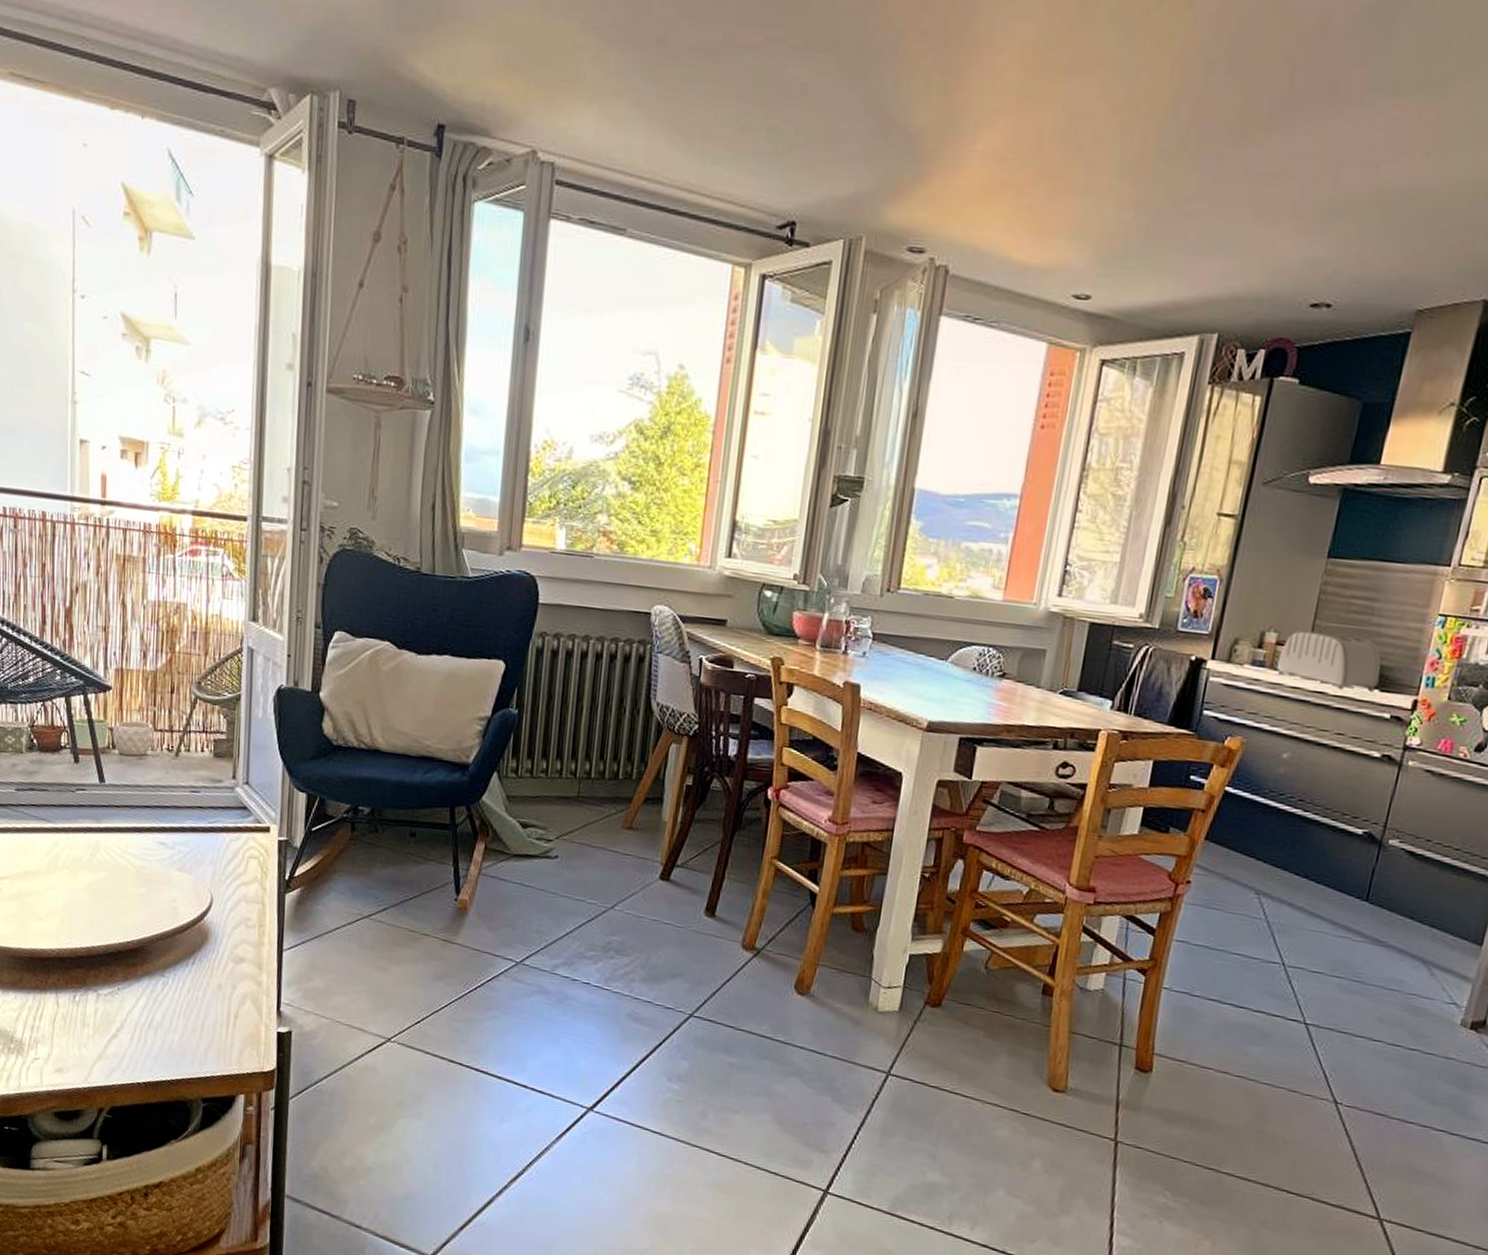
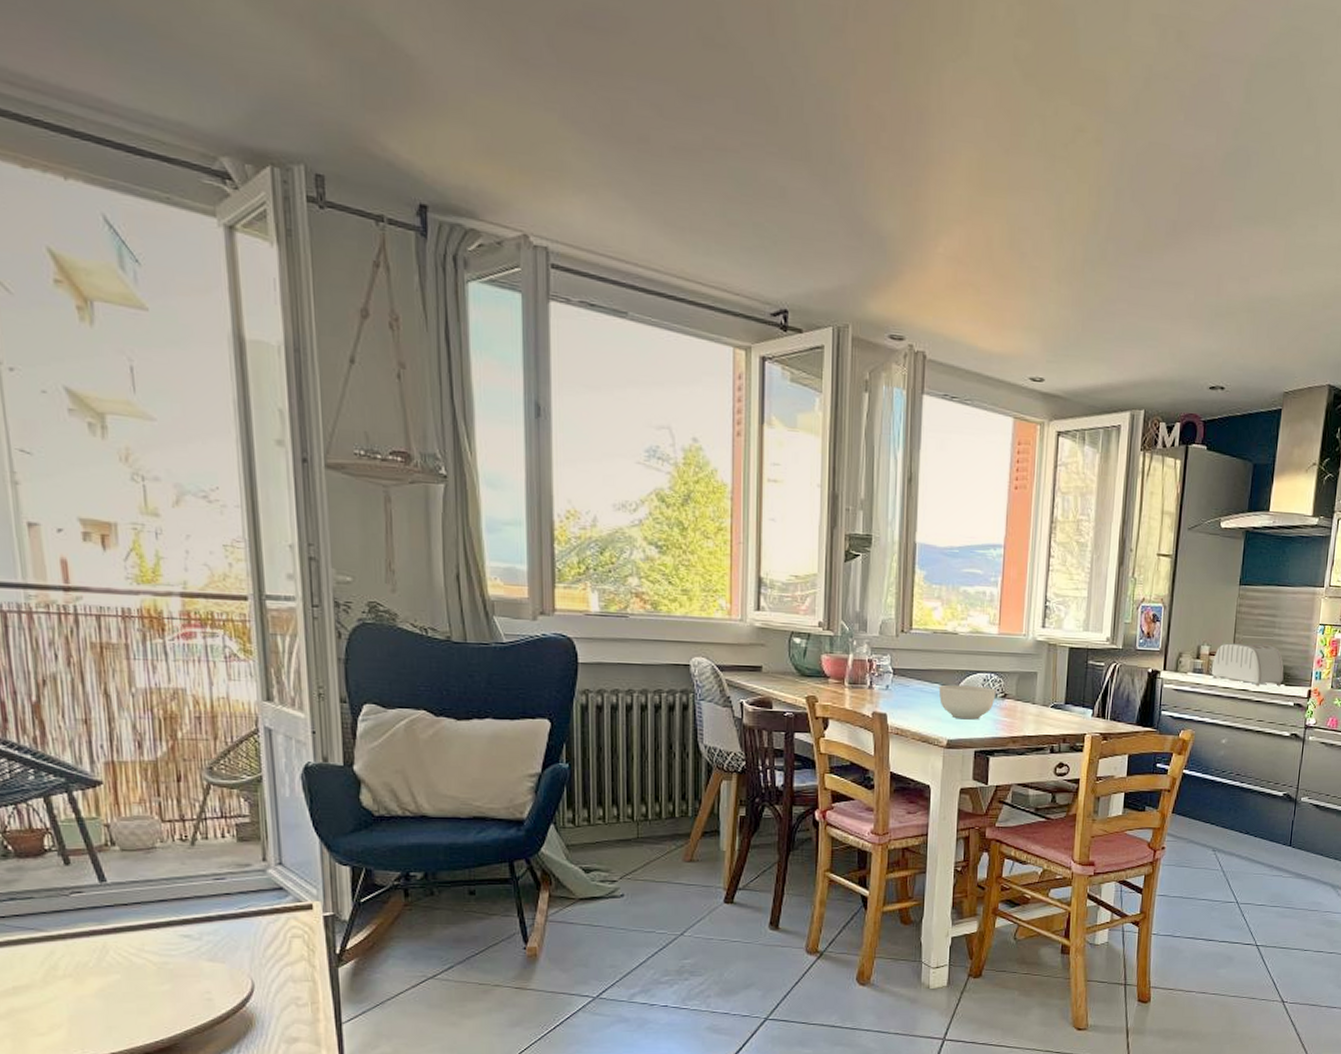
bowl: none [923,655,993,701] -> present [938,684,996,720]

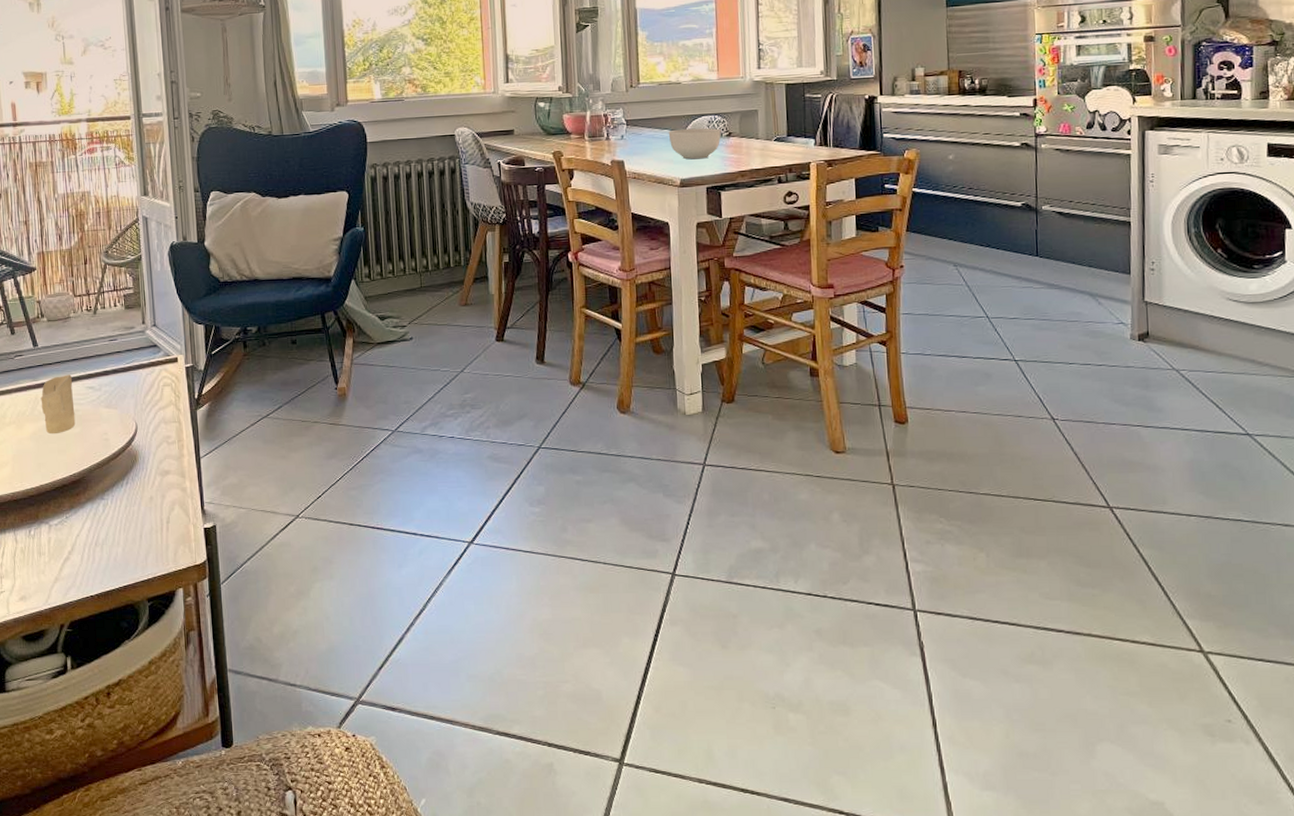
candle: none [111,919,164,992] -> present [40,374,76,435]
toaster: present [1211,643,1284,687] -> none [928,59,1005,102]

